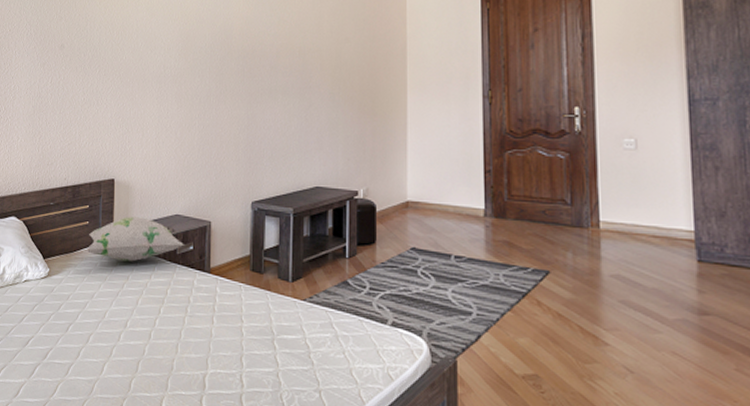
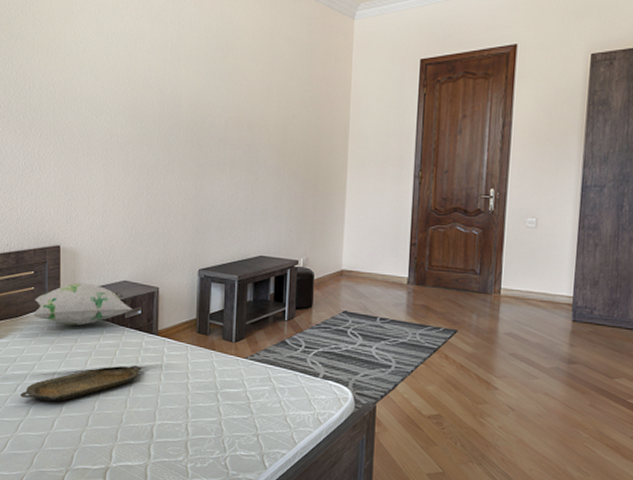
serving tray: none [72,306,194,344] -> present [21,366,142,402]

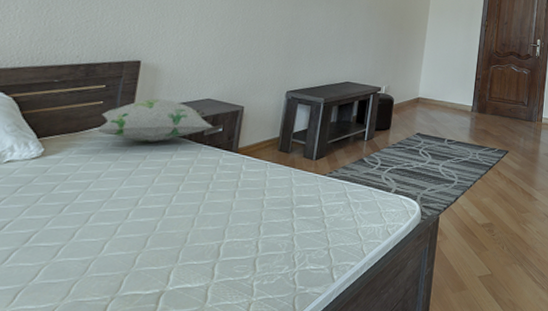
serving tray: present [21,366,142,402] -> none [66,183,216,223]

